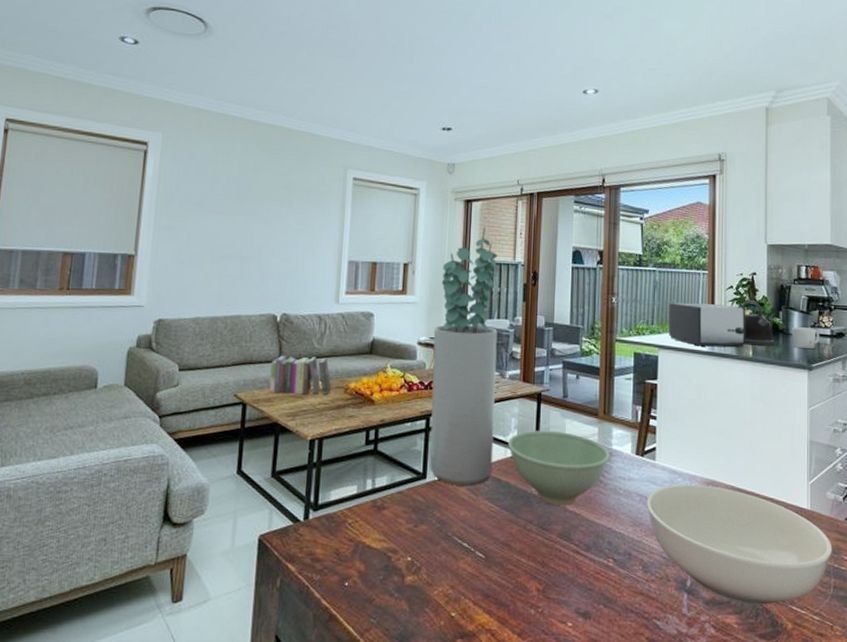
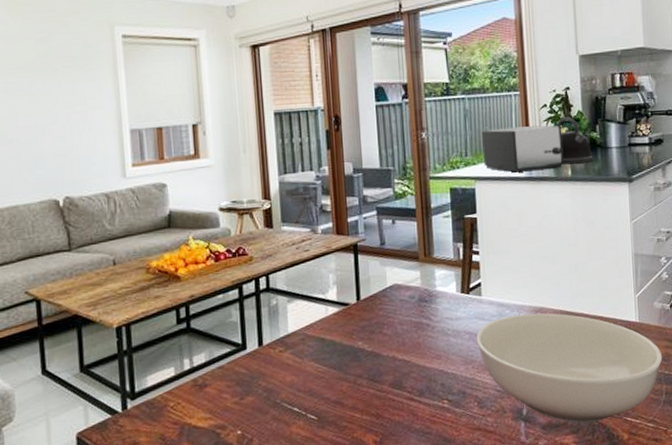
books: present [269,355,331,396] -> none [61,238,131,285]
vase: present [430,227,498,486] -> none [234,73,315,352]
bowl: present [507,430,610,505] -> none [327,280,435,356]
mug: present [791,327,820,350] -> none [609,138,639,162]

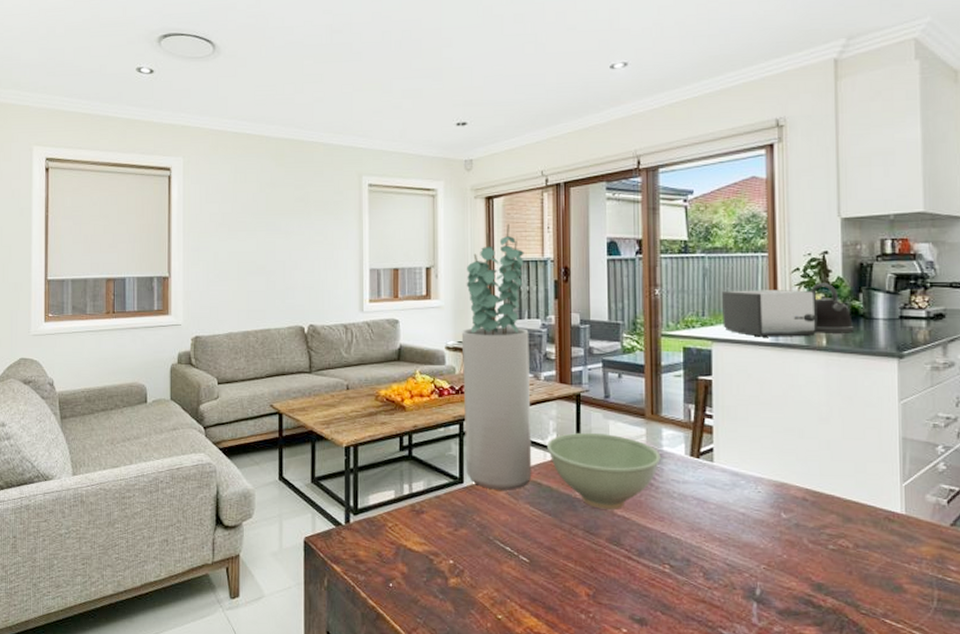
vase: none [234,73,315,352] -> present [461,223,532,490]
bowl: none [327,280,435,356] -> present [546,432,661,509]
bowl: present [476,313,663,423] -> none [705,487,935,618]

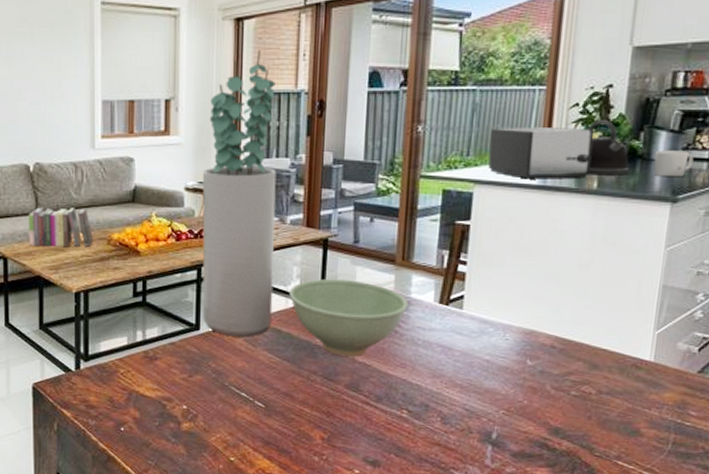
books: none [302,366,362,404] -> present [28,207,93,248]
mug: none [875,310,913,335] -> present [653,150,694,178]

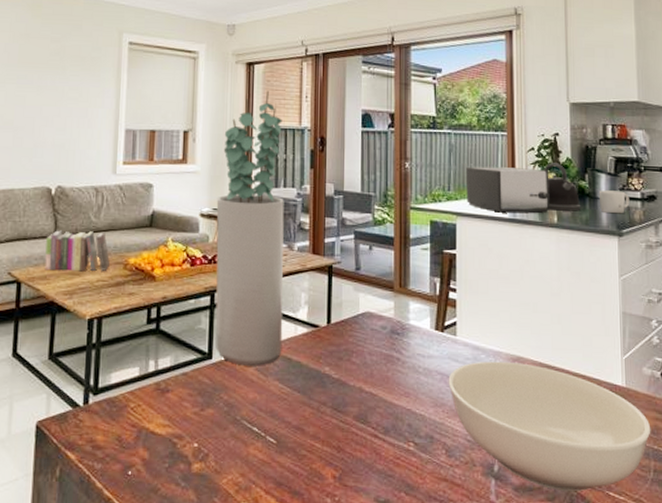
bowl: present [288,278,408,356] -> none [297,305,408,385]
bowl: none [449,334,677,460] -> present [448,361,651,492]

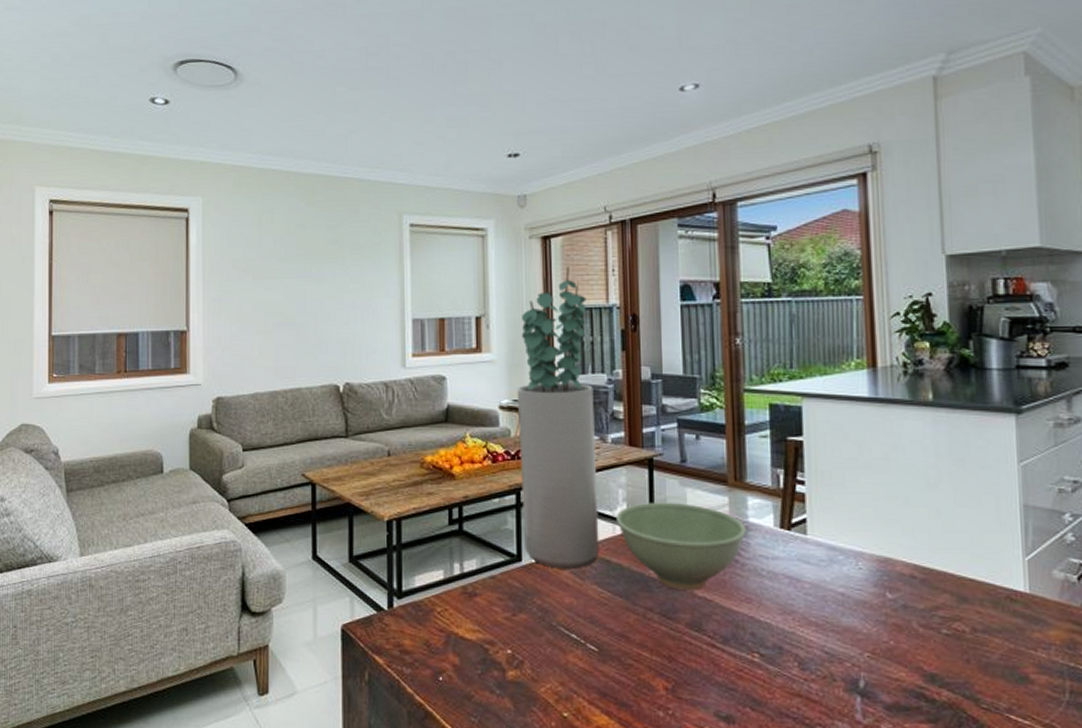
books: present [45,230,110,272] -> none [338,429,405,472]
bowl: none [297,305,408,385] -> present [615,502,746,590]
bowl: present [448,361,651,492] -> none [798,563,1066,714]
toaster: present [466,166,550,213] -> none [812,337,923,391]
kettle: present [544,163,581,211] -> none [914,329,965,386]
mug: present [598,190,630,214] -> none [987,359,1031,387]

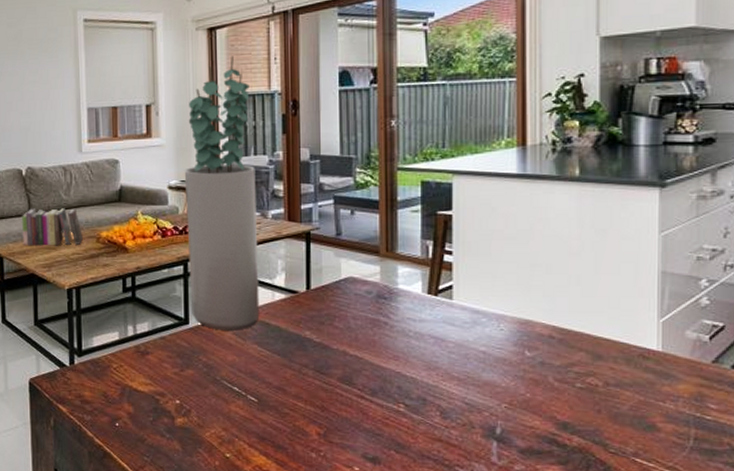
books: none [338,429,405,472] -> present [22,208,83,246]
bowl: present [615,502,746,590] -> none [274,271,396,349]

